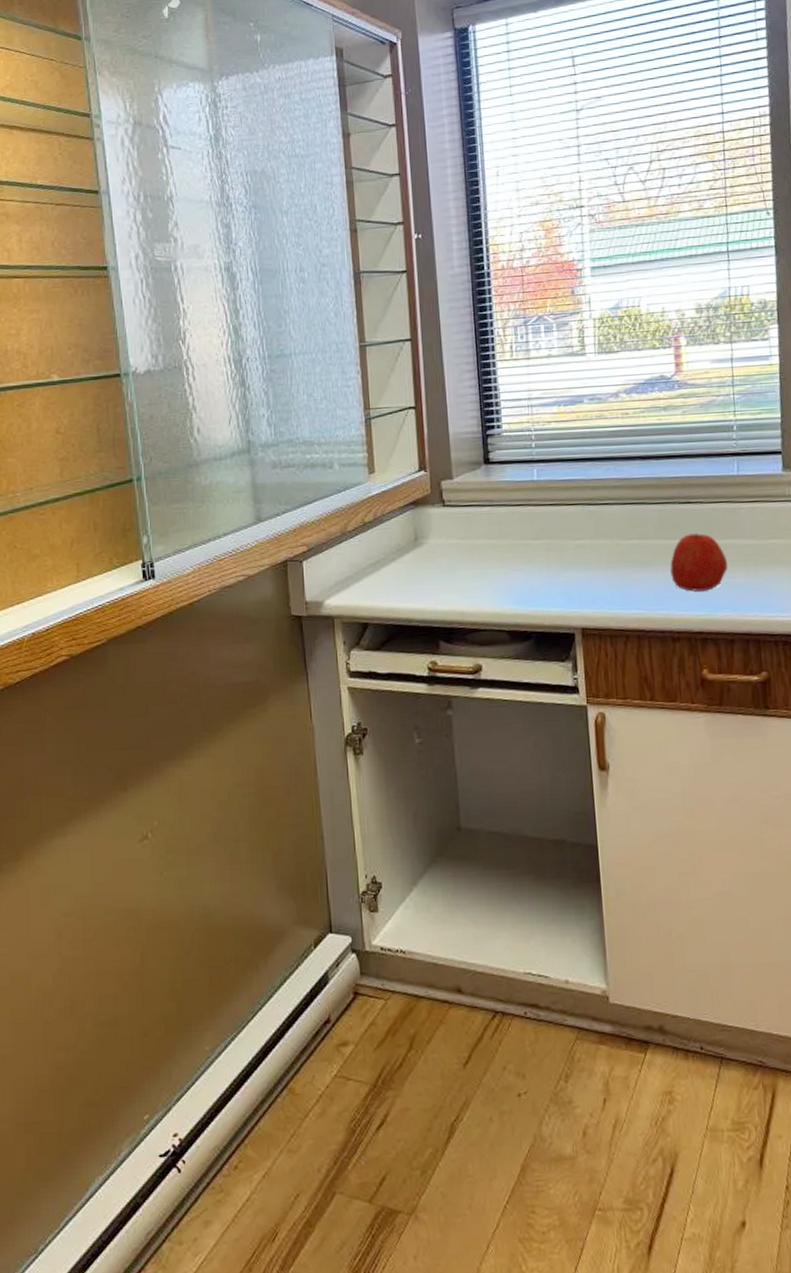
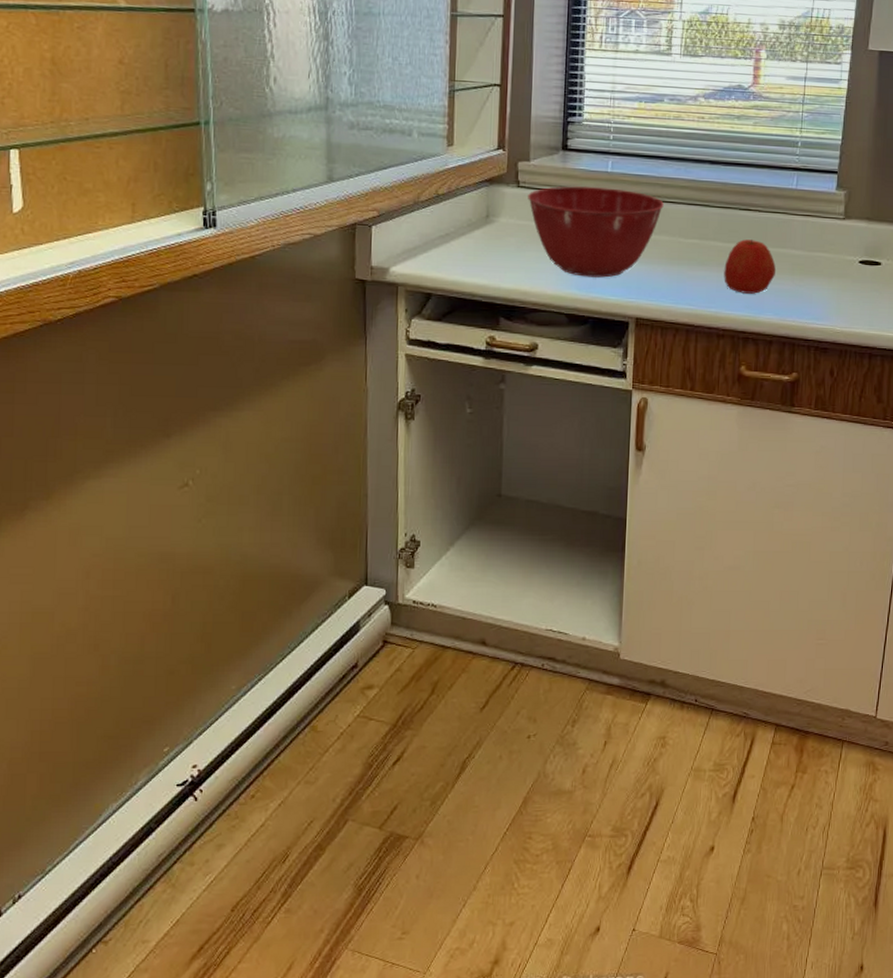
mixing bowl: none [454,496,597,591] -> present [528,186,664,278]

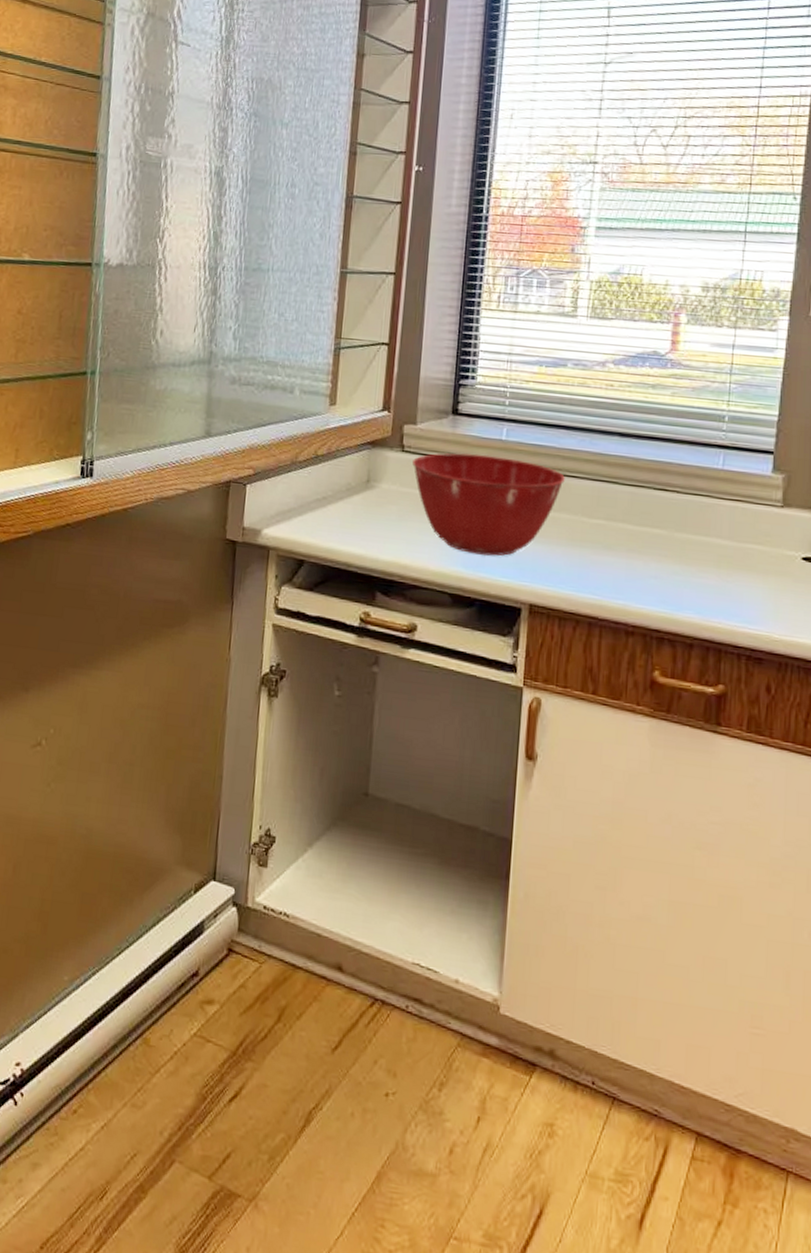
apple: present [724,239,777,294] -> none [634,523,699,587]

